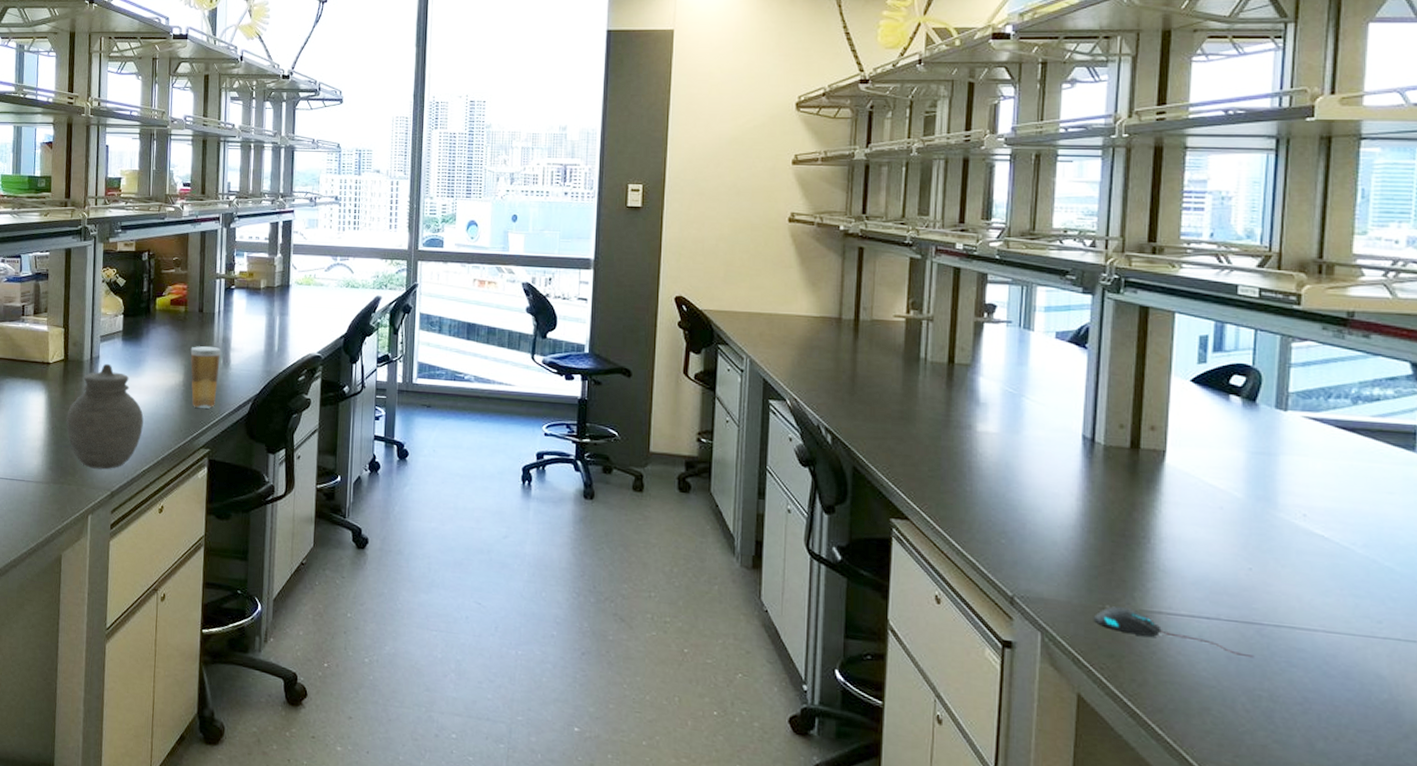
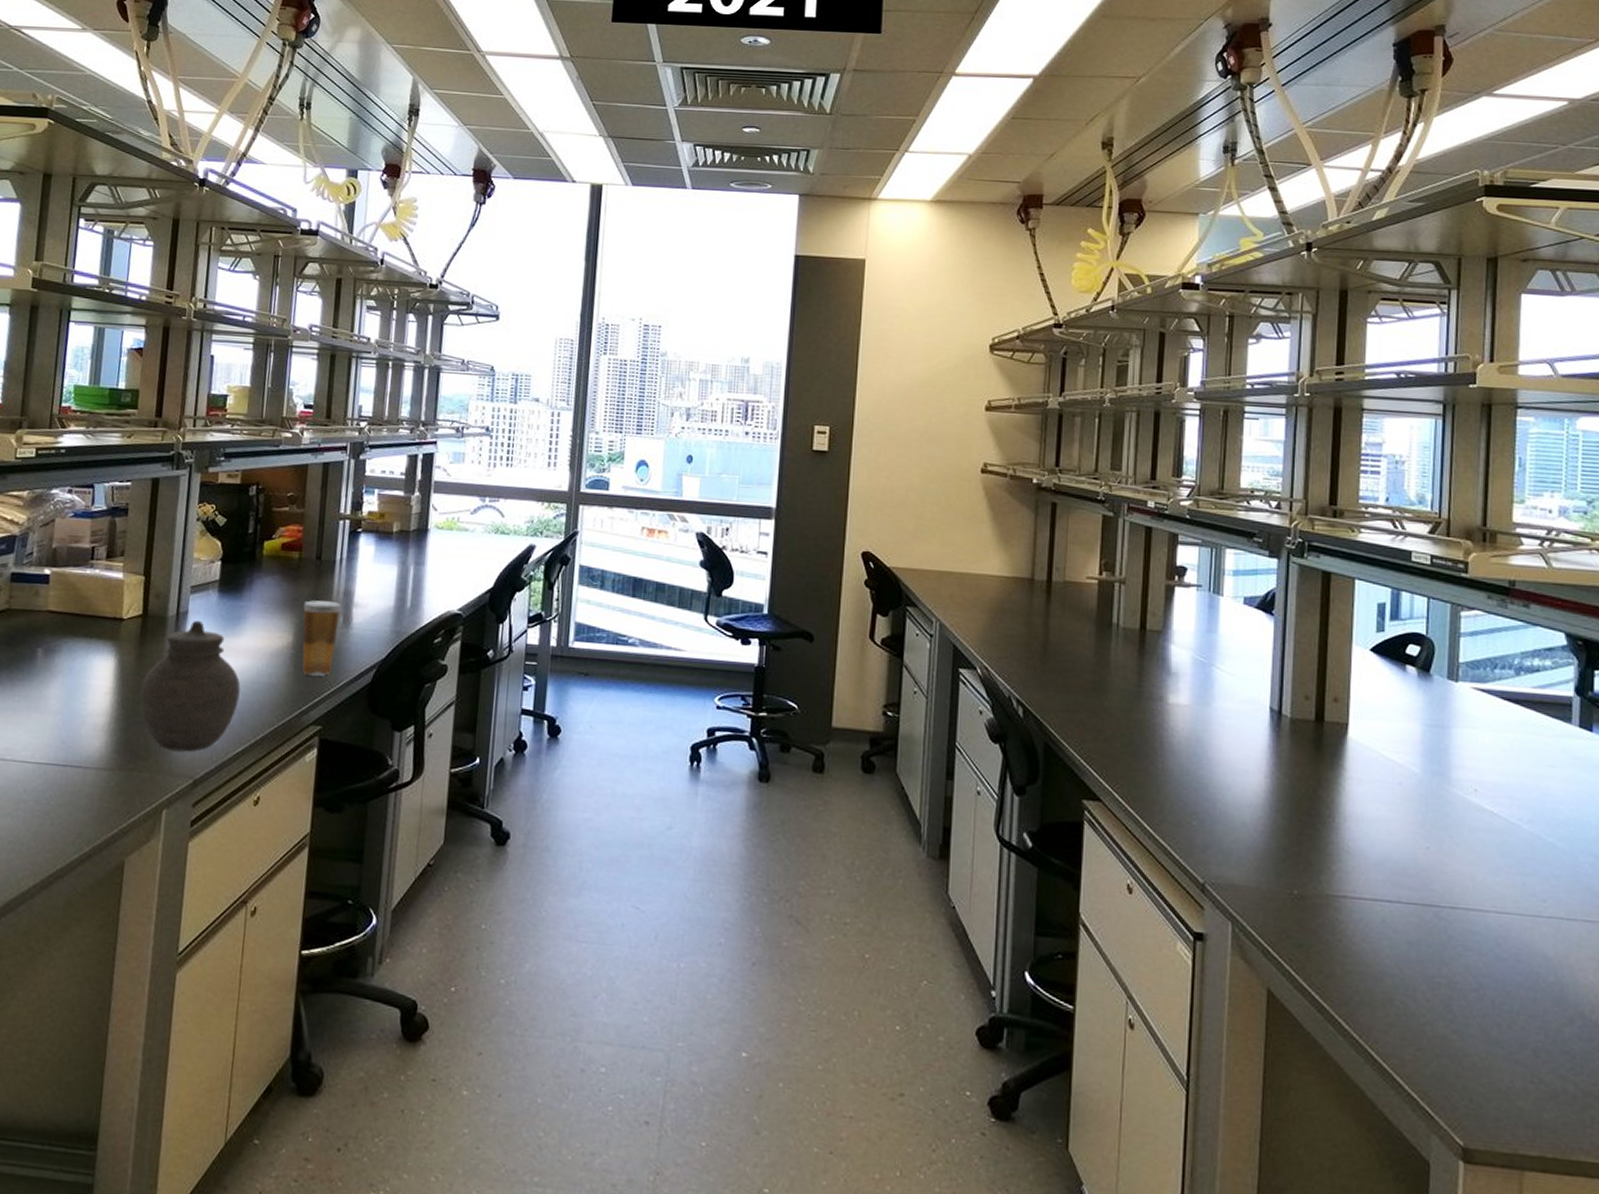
mouse: present [1093,606,1254,658] -> none [1281,891,1433,943]

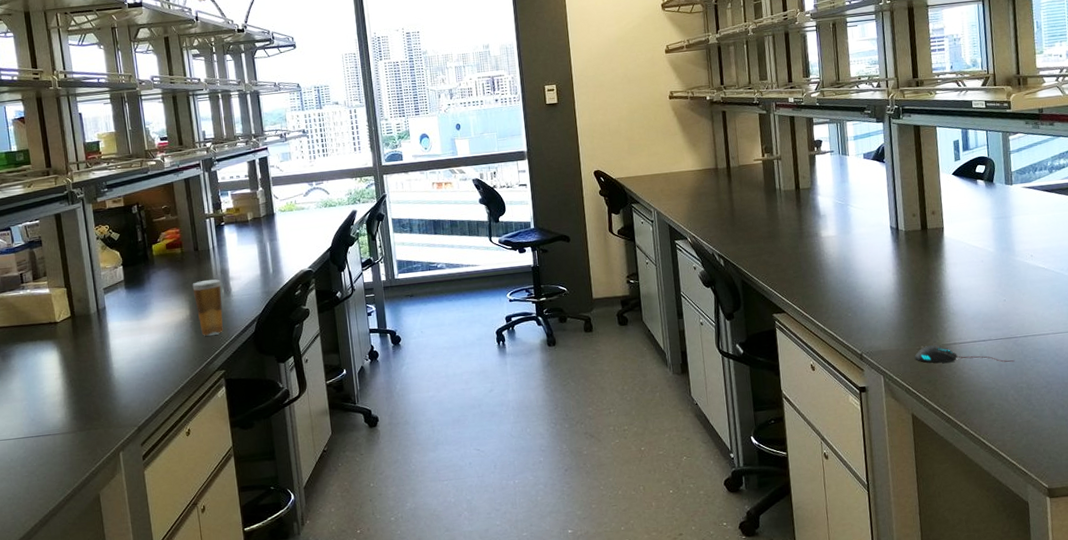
jar: present [140,620,241,752] -> none [82,312,159,410]
mouse: none [1281,891,1433,943] -> present [914,345,1015,363]

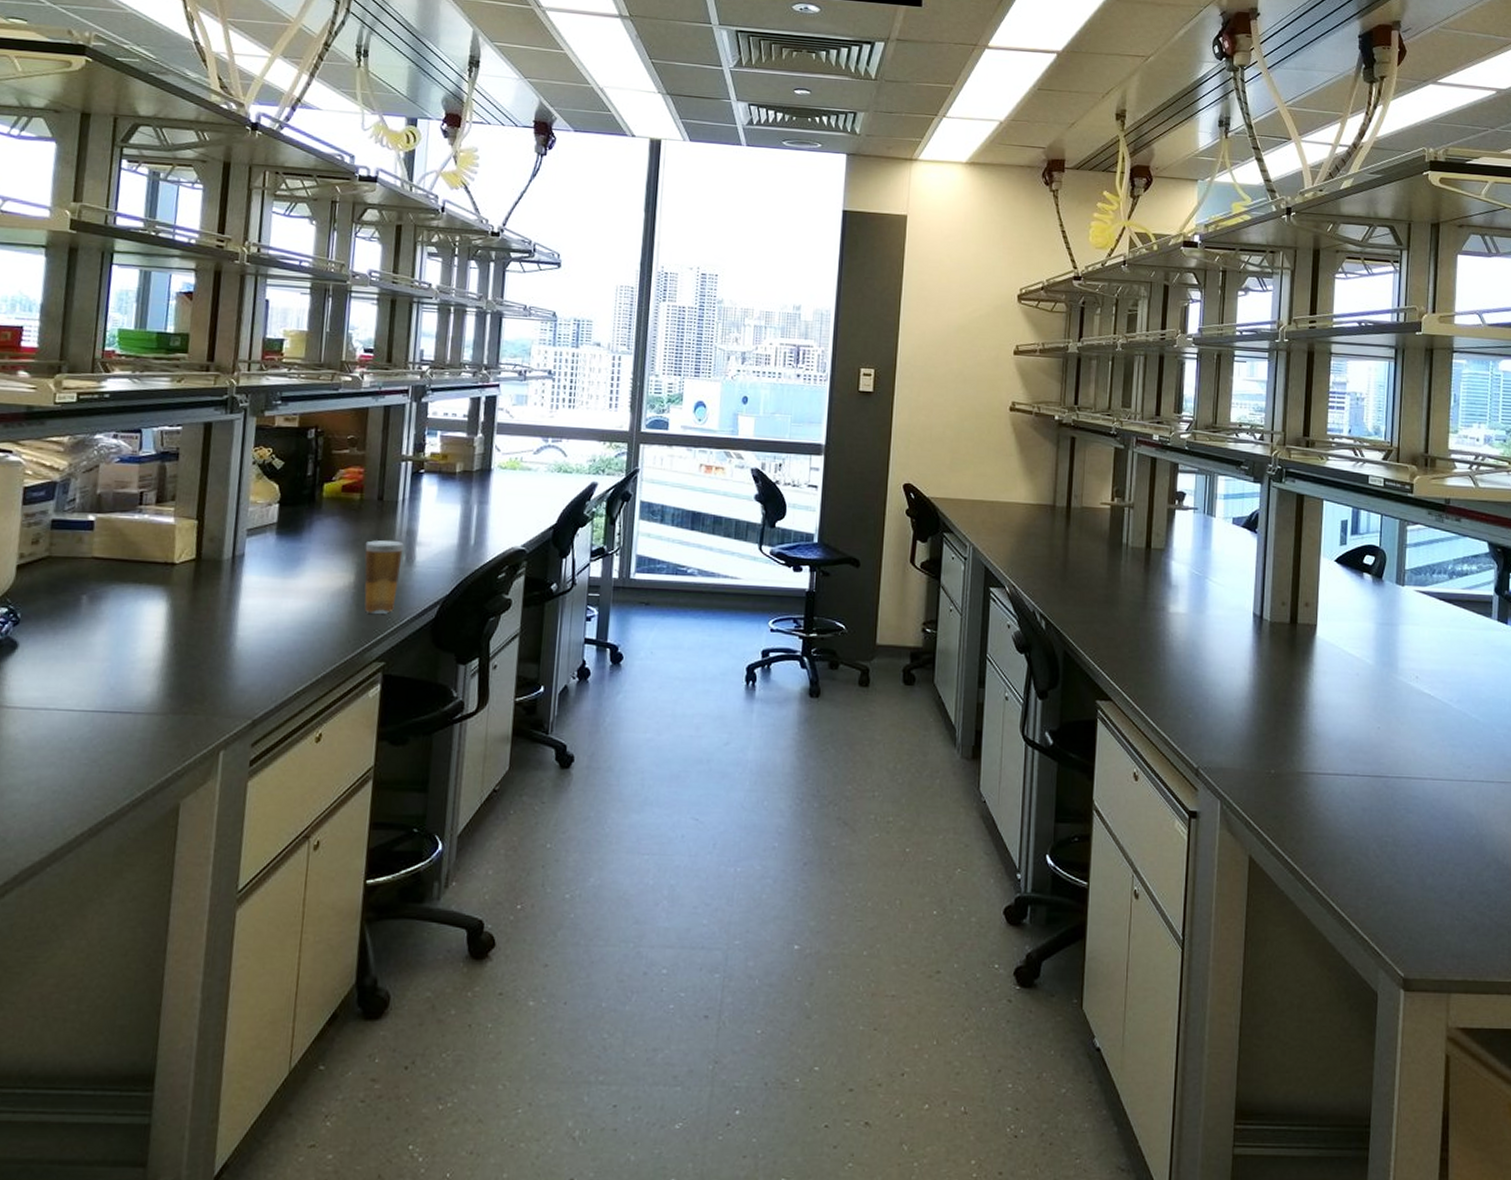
mouse: present [914,345,1015,363] -> none [1261,771,1382,808]

